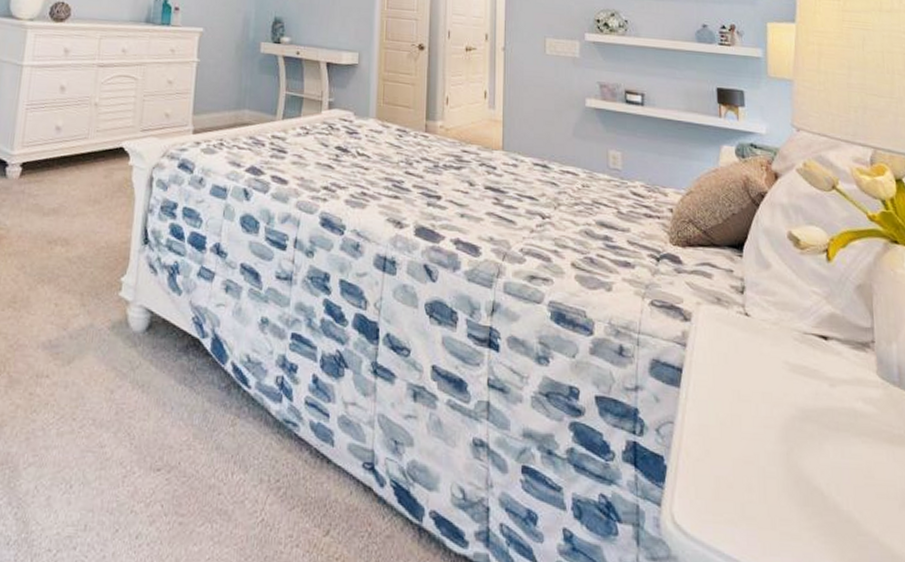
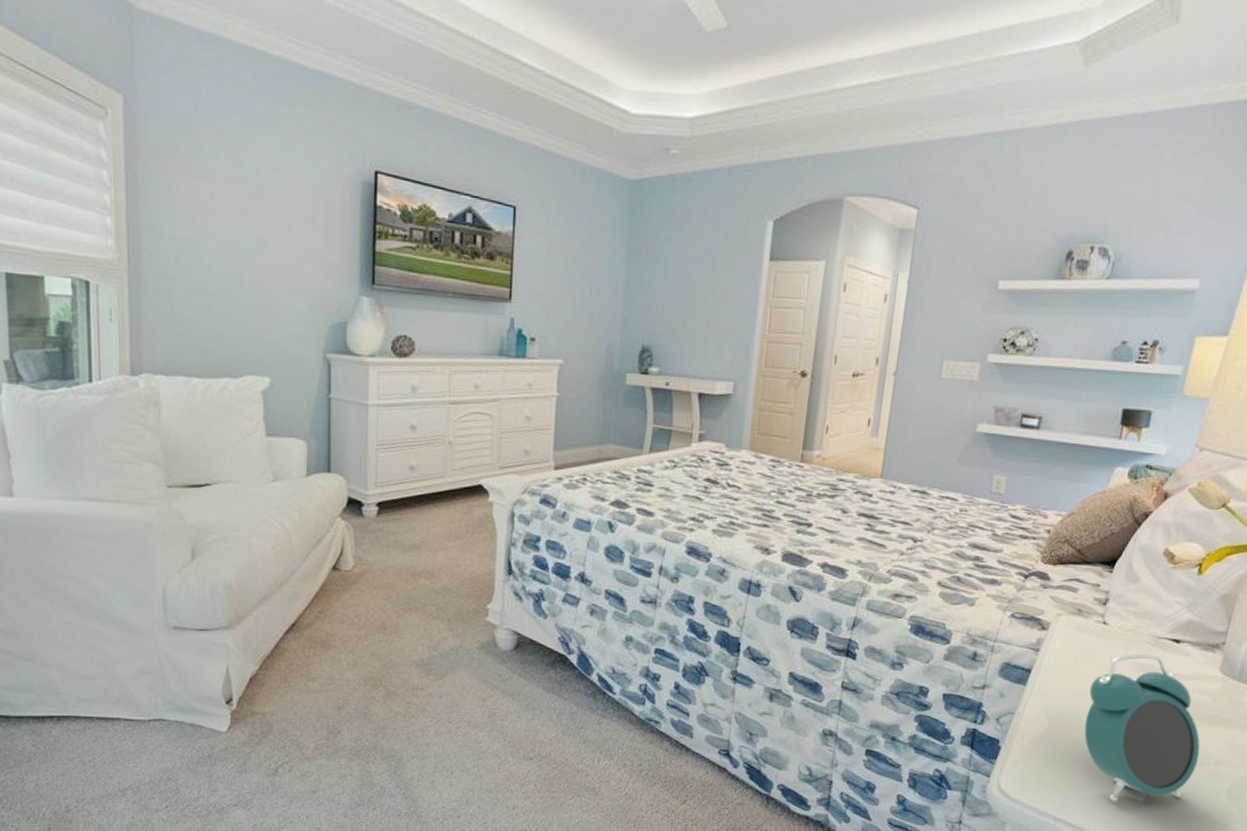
alarm clock: none [747,352,883,544] -> present [1084,654,1200,802]

